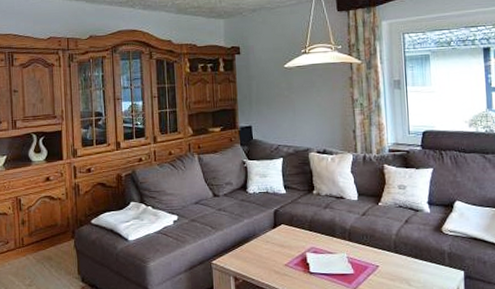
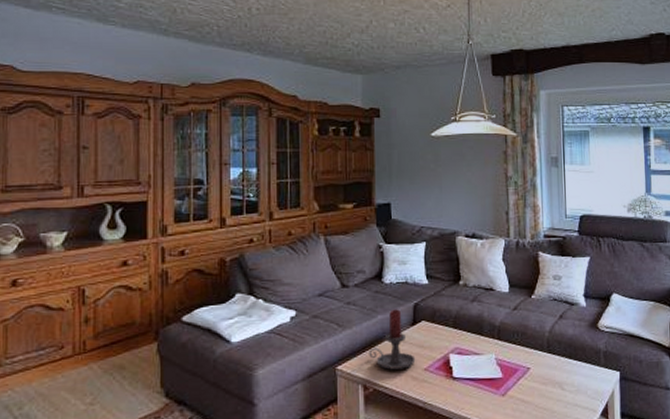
candle holder: none [238,214,277,265] -> present [369,309,416,370]

